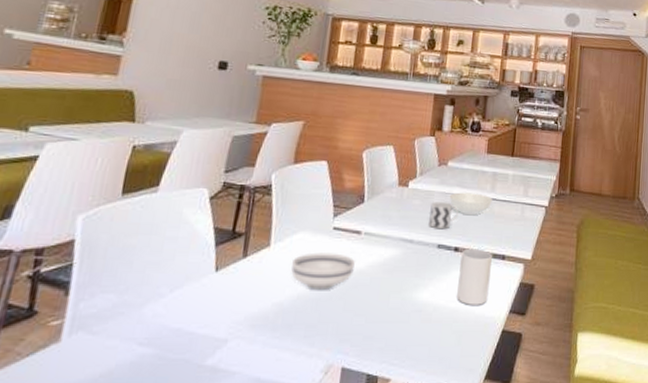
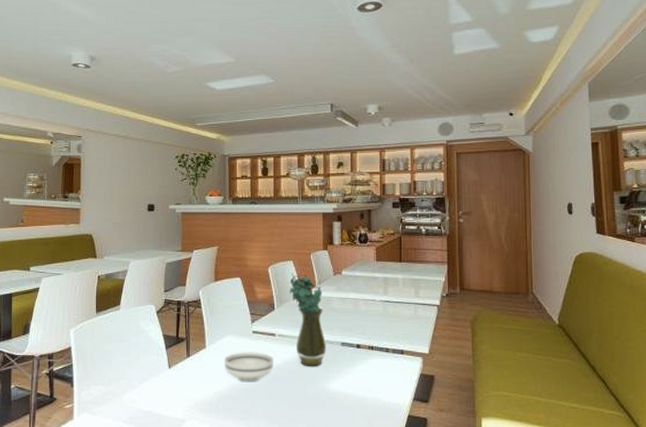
vase: none [384,159,424,273] -> present [289,272,327,367]
cup: present [429,202,459,230] -> none [330,306,357,330]
bowl: present [449,192,493,216] -> none [346,297,386,317]
cup: present [457,248,492,305] -> none [363,345,392,394]

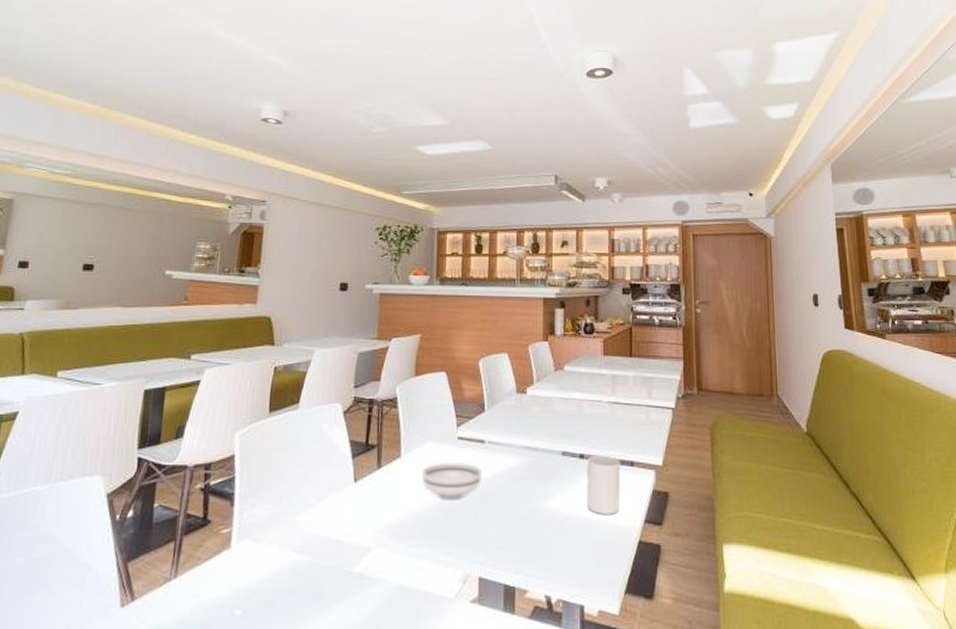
vase: present [289,272,327,367] -> none [503,367,545,482]
cup: none [363,345,392,394] -> present [587,455,620,514]

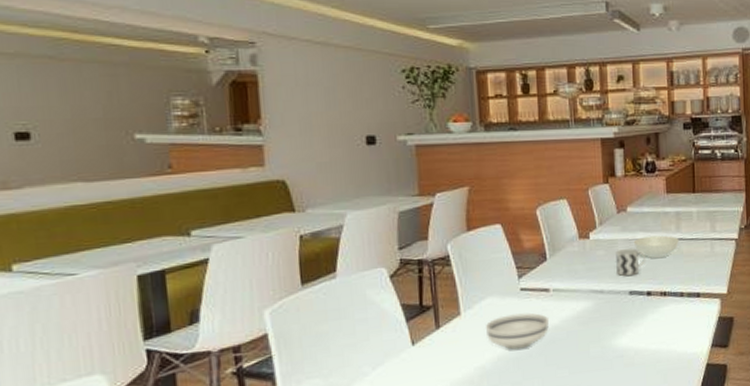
cup: none [550,408,581,436] -> present [615,248,646,277]
bowl: none [569,397,614,421] -> present [633,235,679,259]
cup: present [587,455,620,514] -> none [655,290,688,345]

